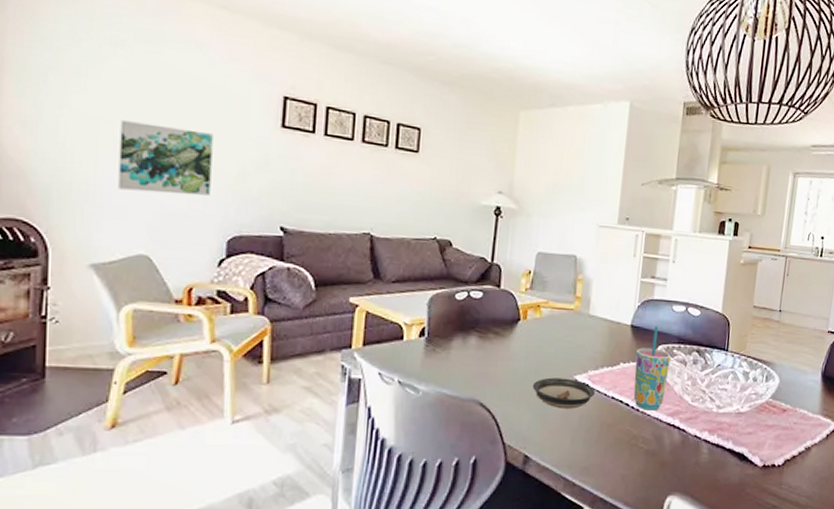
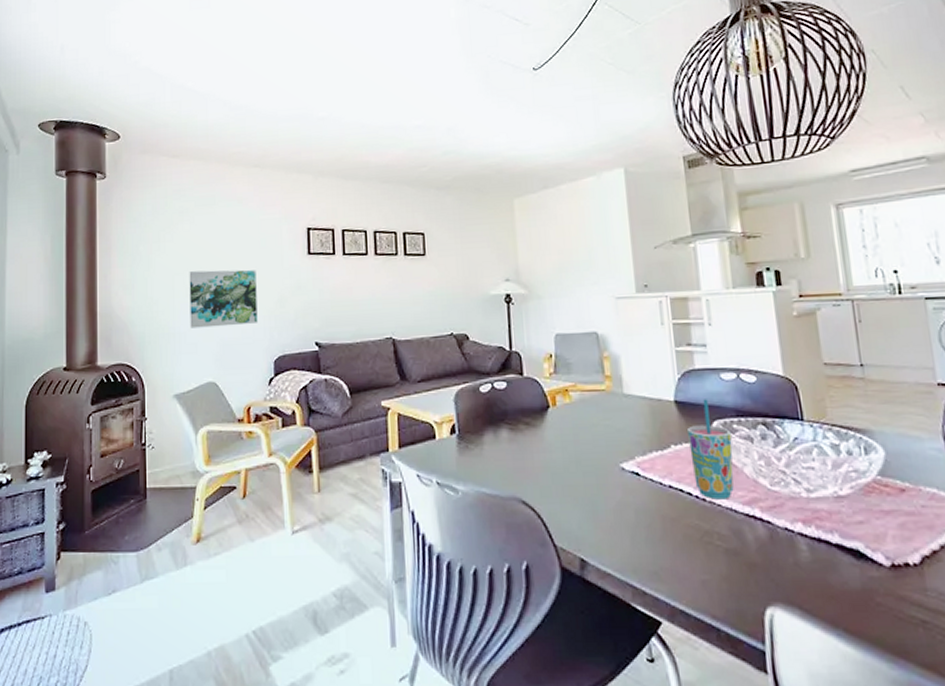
saucer: present [532,377,595,409] -> none [575,467,648,503]

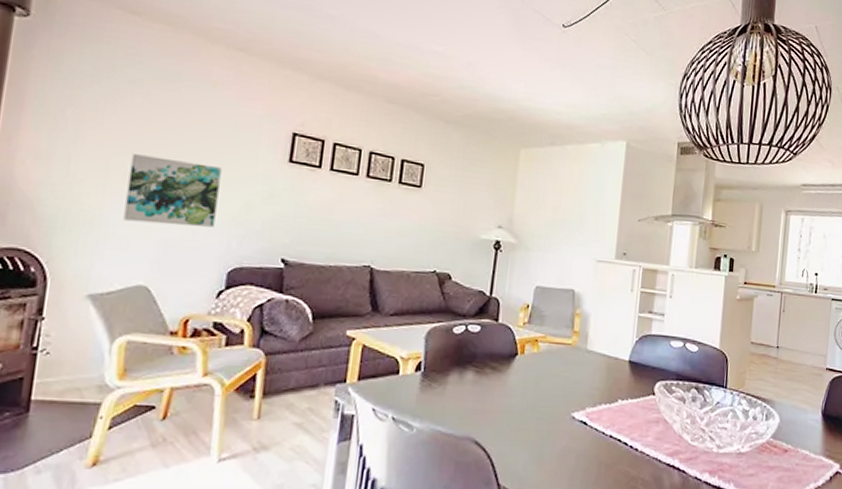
cup: present [687,399,734,500] -> none [632,362,669,450]

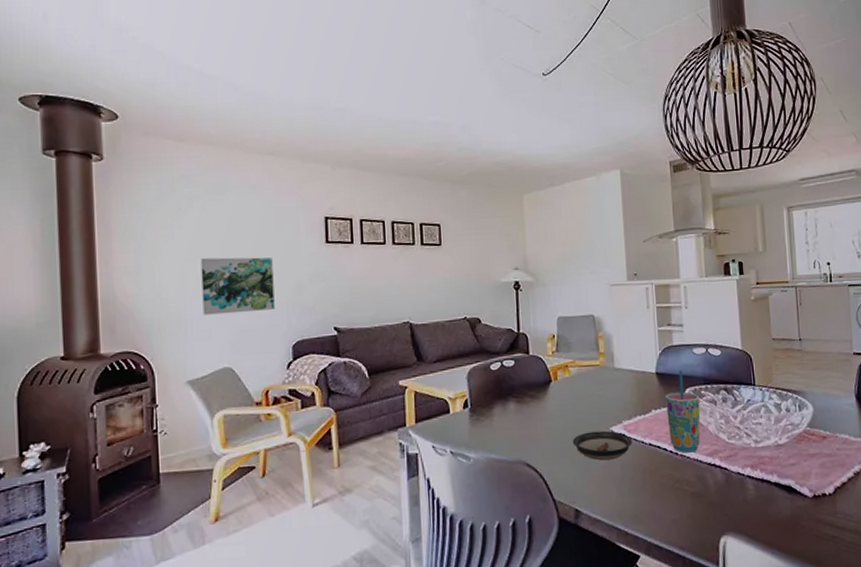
saucer: none [528,414,593,448] -> present [572,430,632,461]
cup: none [632,362,669,450] -> present [666,370,701,453]

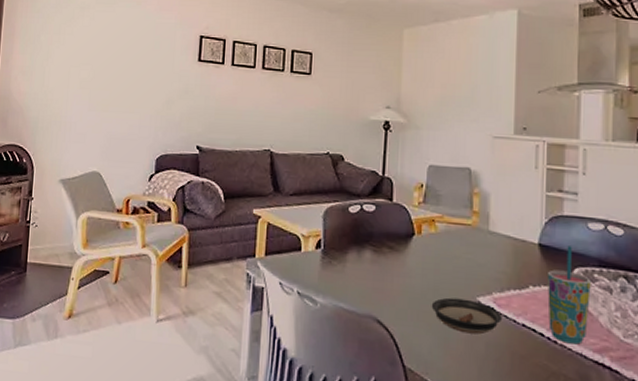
wall art: present [200,257,275,315] -> none [81,65,148,122]

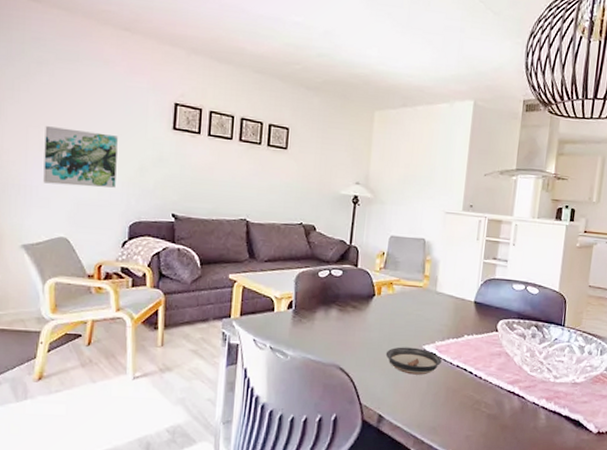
wall art: none [81,65,148,122] -> present [43,126,118,188]
cup: present [547,246,591,345] -> none [476,303,511,379]

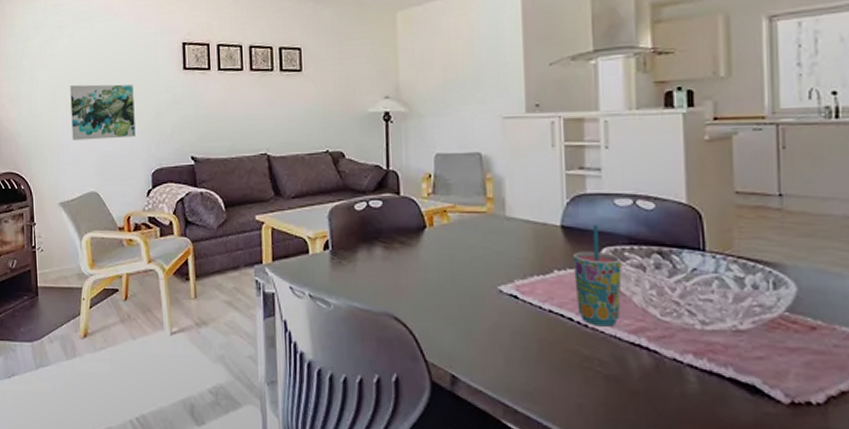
saucer: present [385,347,441,375] -> none [449,289,526,324]
cup: none [476,303,511,379] -> present [573,225,622,327]

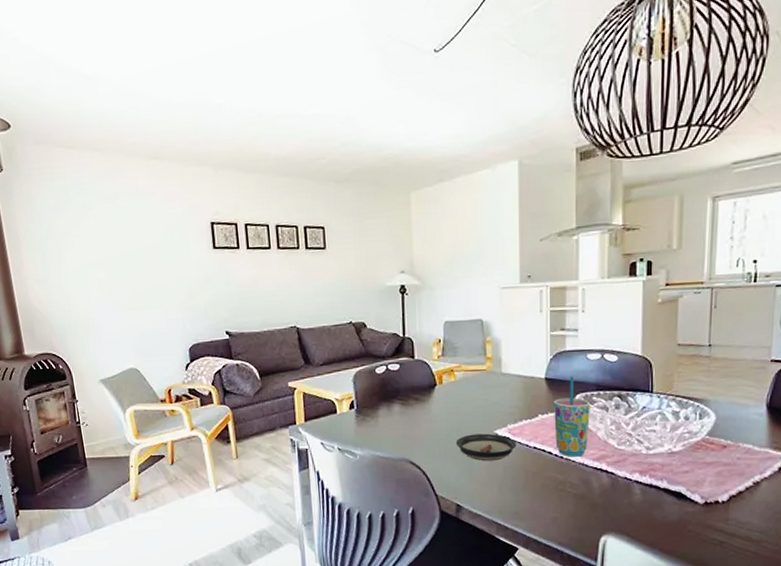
wall art: present [70,84,136,141] -> none [100,264,171,320]
saucer: none [449,289,526,324] -> present [455,433,516,461]

